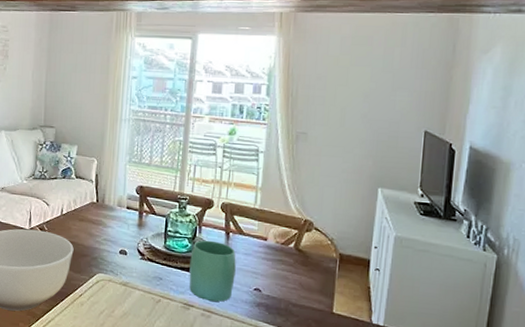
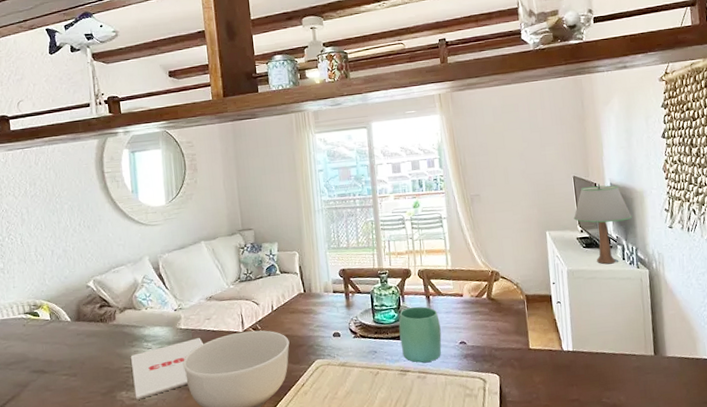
table lamp: none [415,145,489,240] -> present [573,184,632,265]

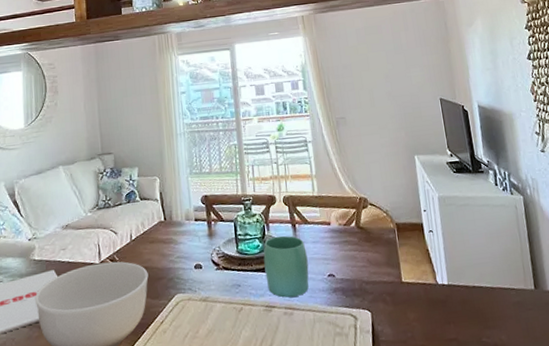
table lamp: present [573,184,632,265] -> none [442,106,502,191]

